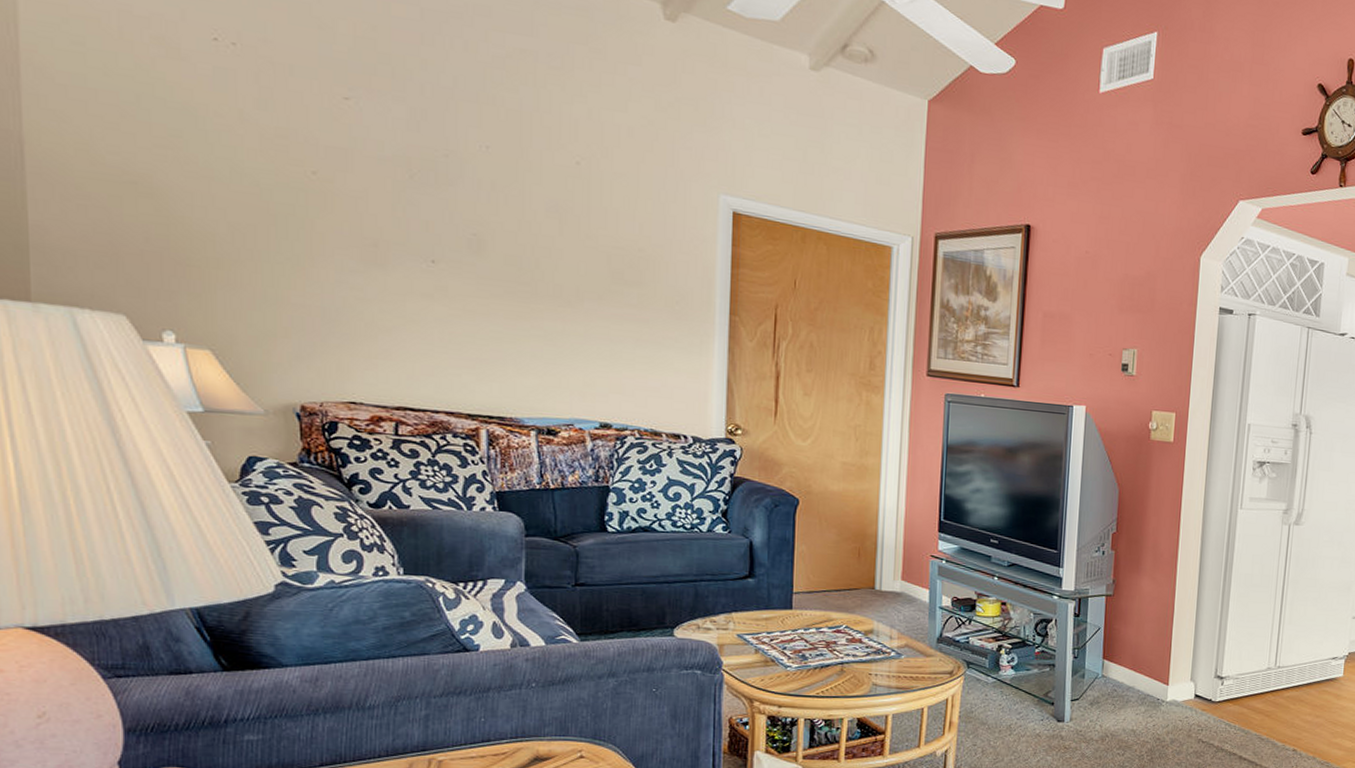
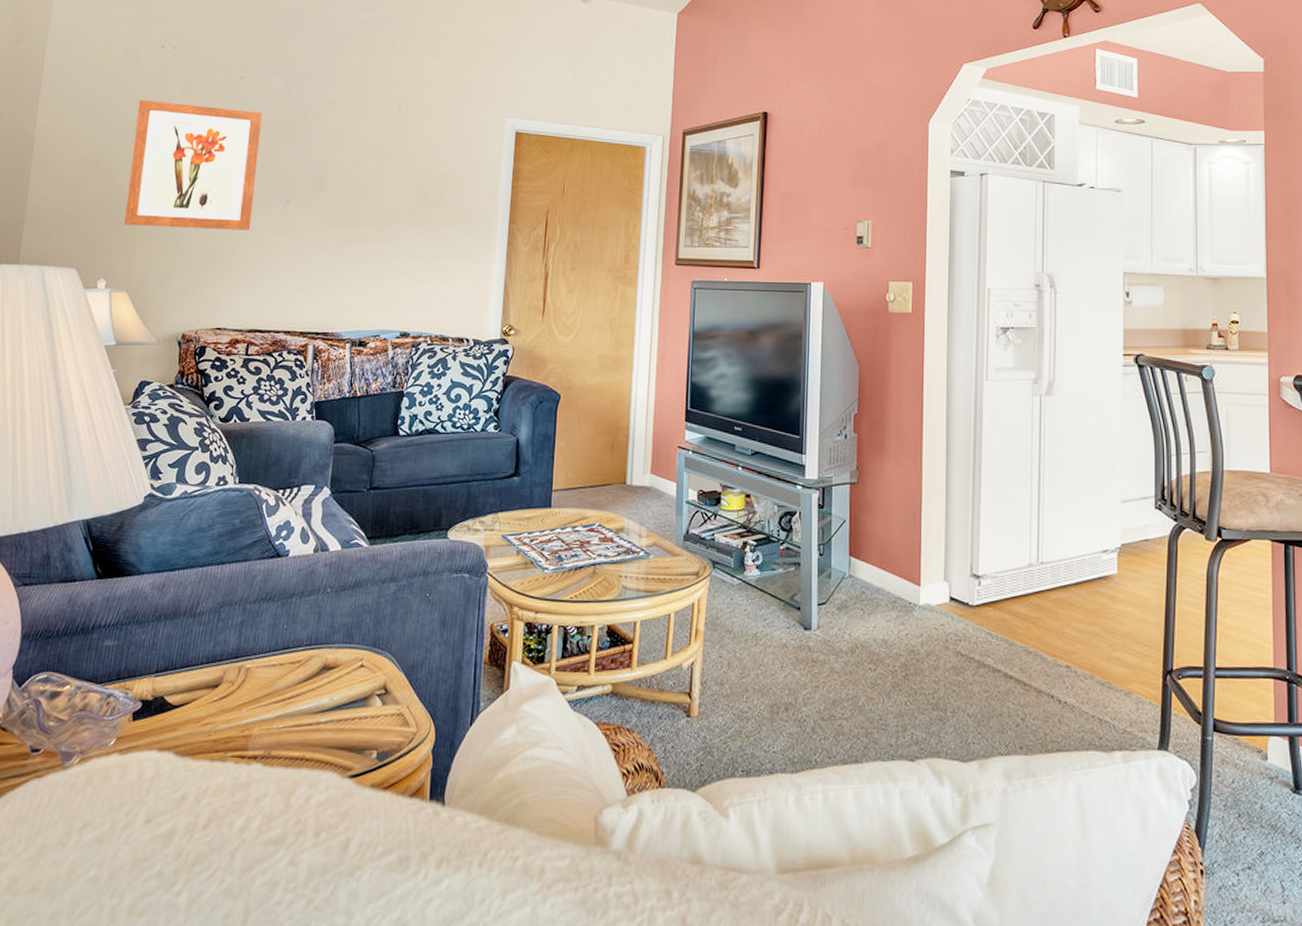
wall art: none [188,106,383,291] -> present [124,99,262,231]

